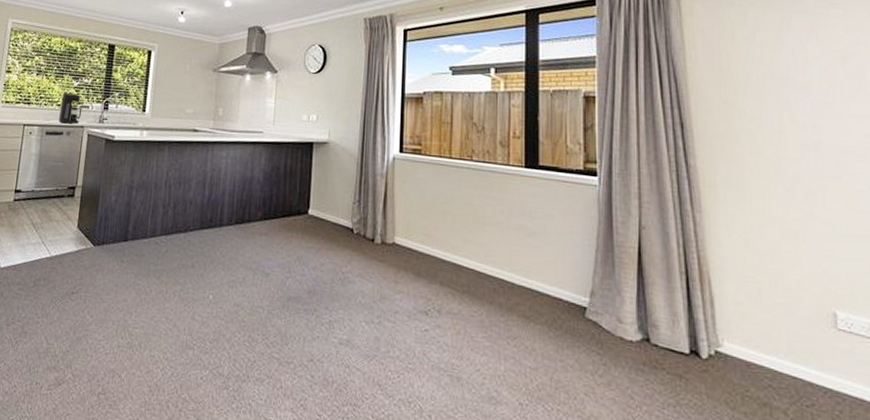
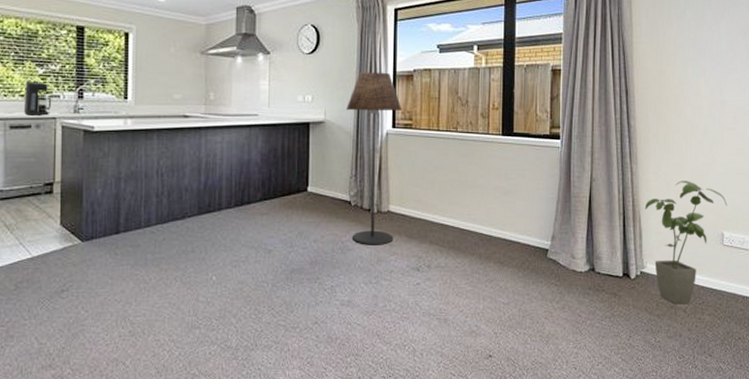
floor lamp: none [351,93,411,281] -> present [346,72,402,245]
house plant: none [715,238,839,403] -> present [644,181,728,304]

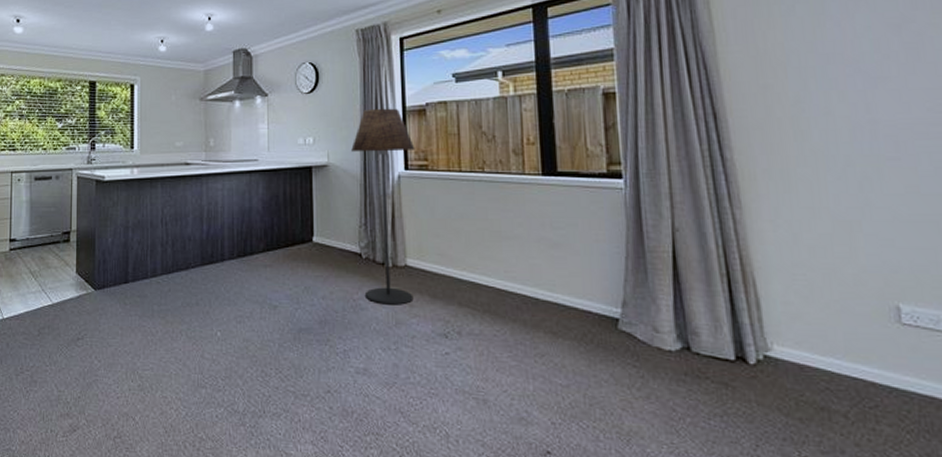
coffee maker: present [24,81,52,116] -> none [46,135,69,168]
house plant: present [644,181,728,304] -> none [760,231,902,406]

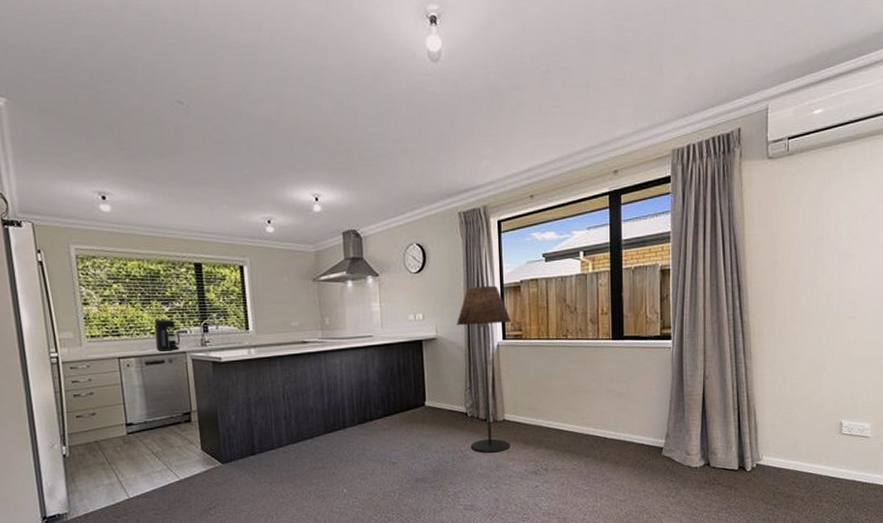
coffee maker: none [46,135,69,168] -> present [154,319,181,352]

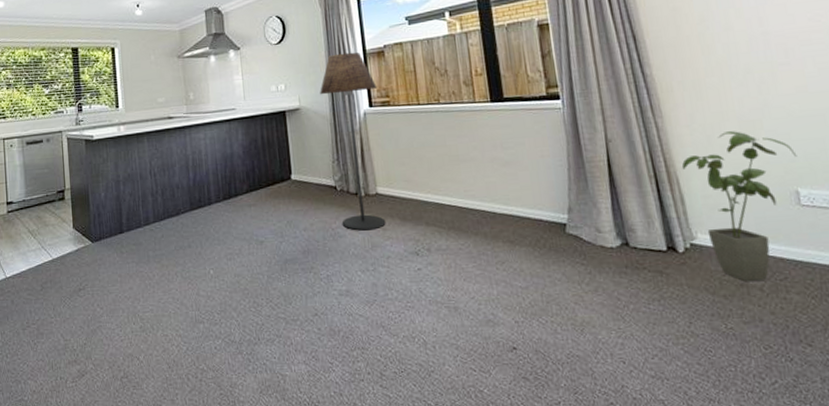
coffee maker: present [154,319,181,352] -> none [35,100,58,132]
house plant: none [759,372,846,493] -> present [681,131,797,281]

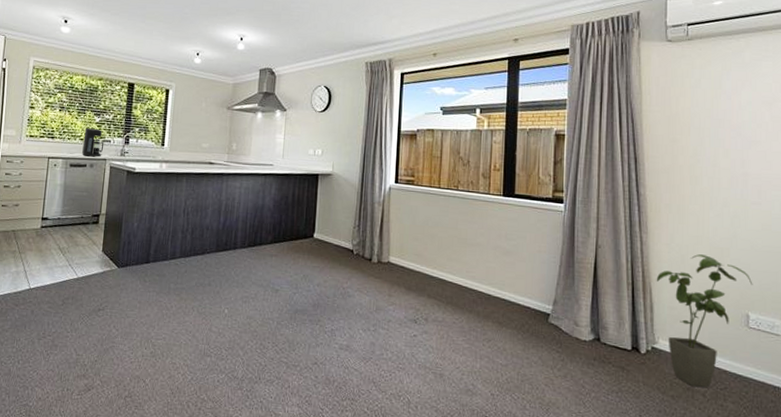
coffee maker: none [35,100,58,132] -> present [82,128,105,157]
floor lamp: present [320,51,386,231] -> none [353,130,405,295]

